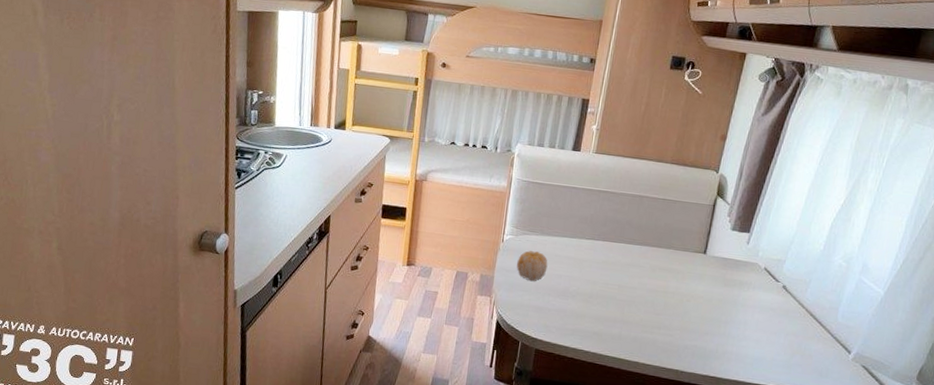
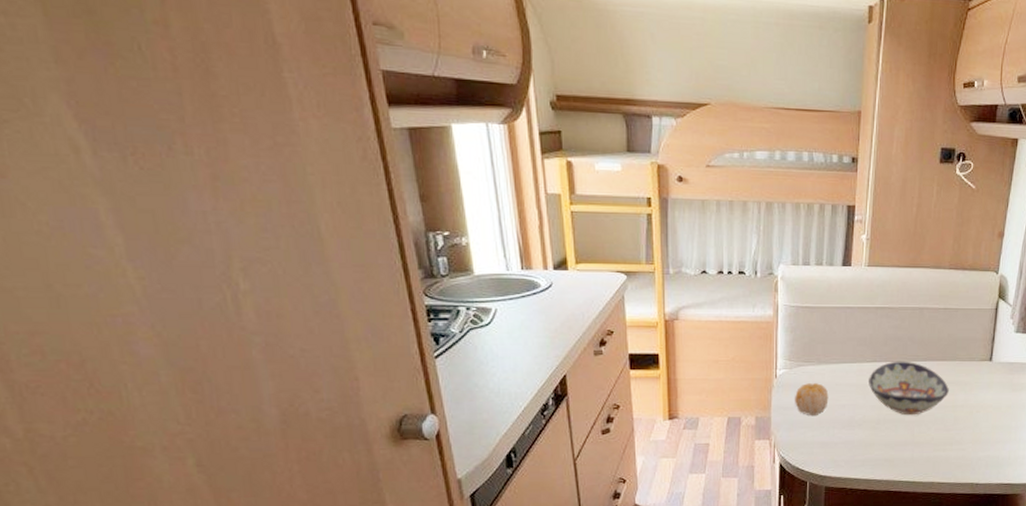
decorative bowl: none [585,241,662,295] -> present [869,361,949,416]

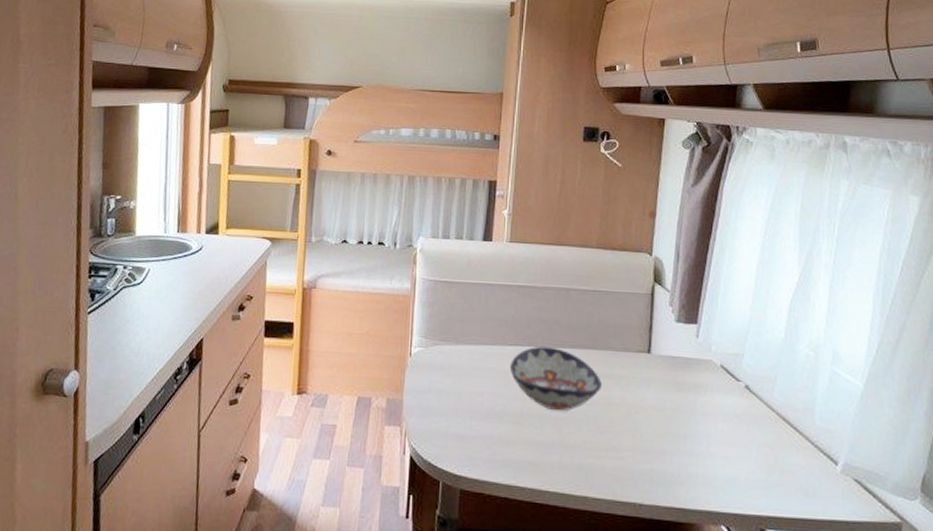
fruit: present [795,383,829,417] -> none [429,365,466,403]

